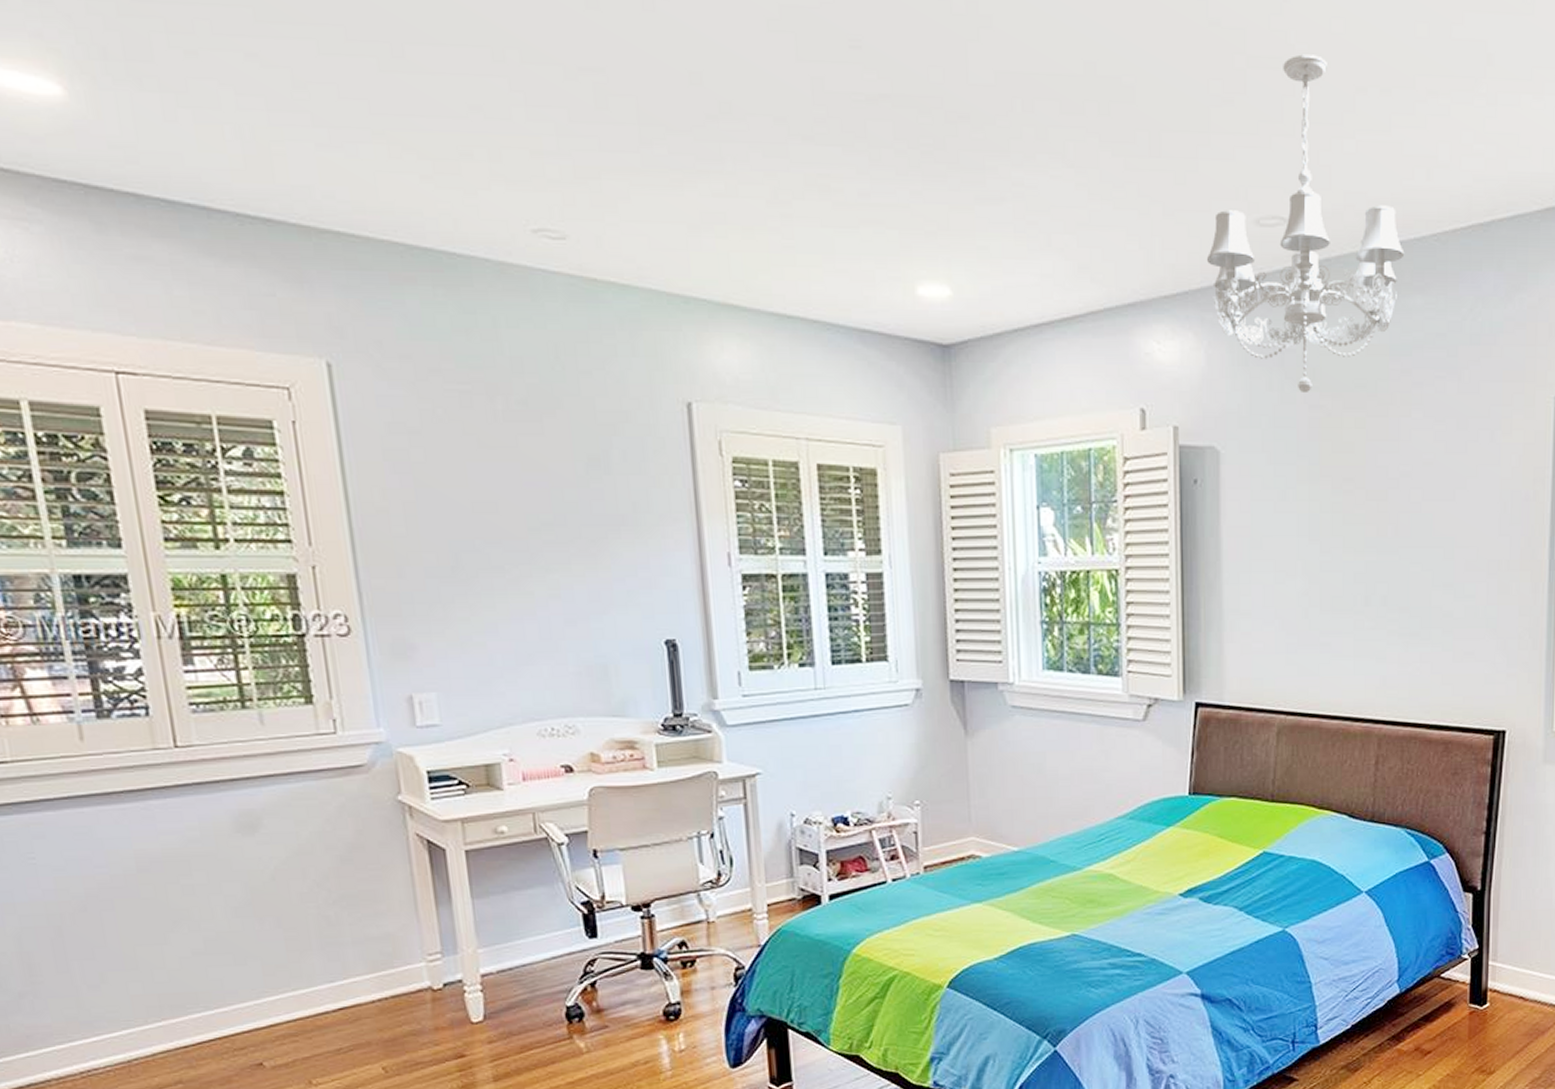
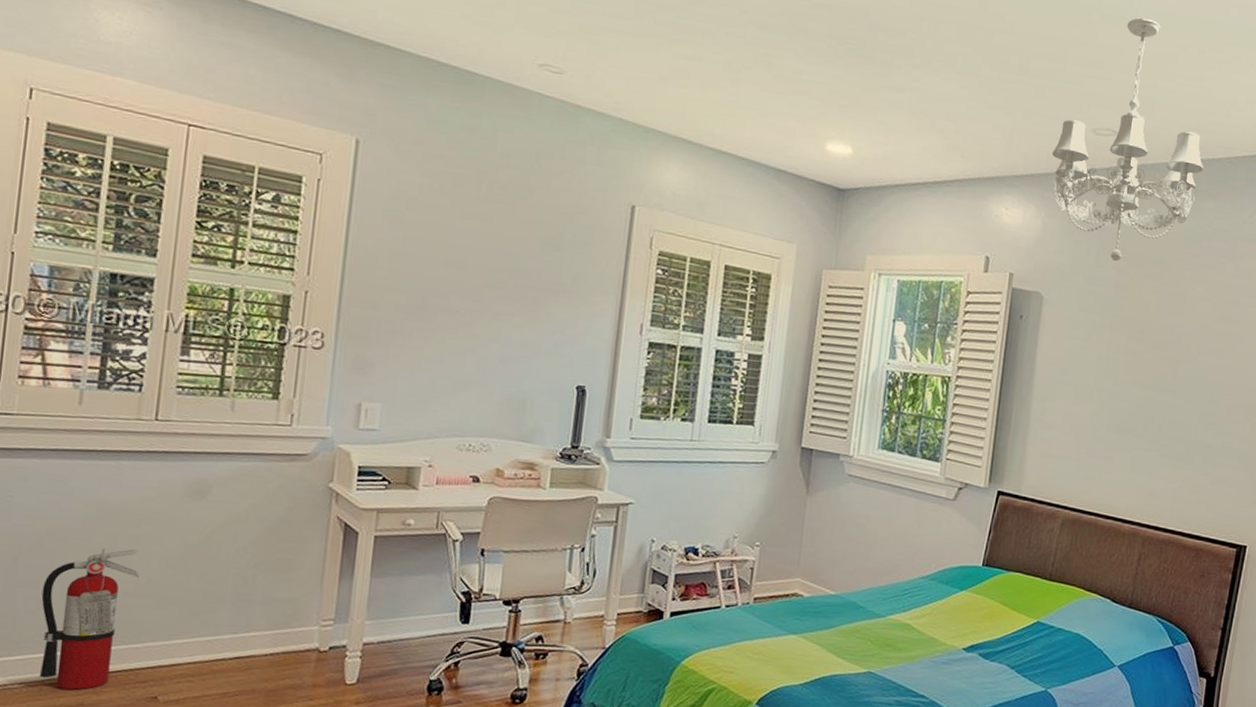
fire extinguisher: none [98,900,205,1068] -> present [39,547,139,690]

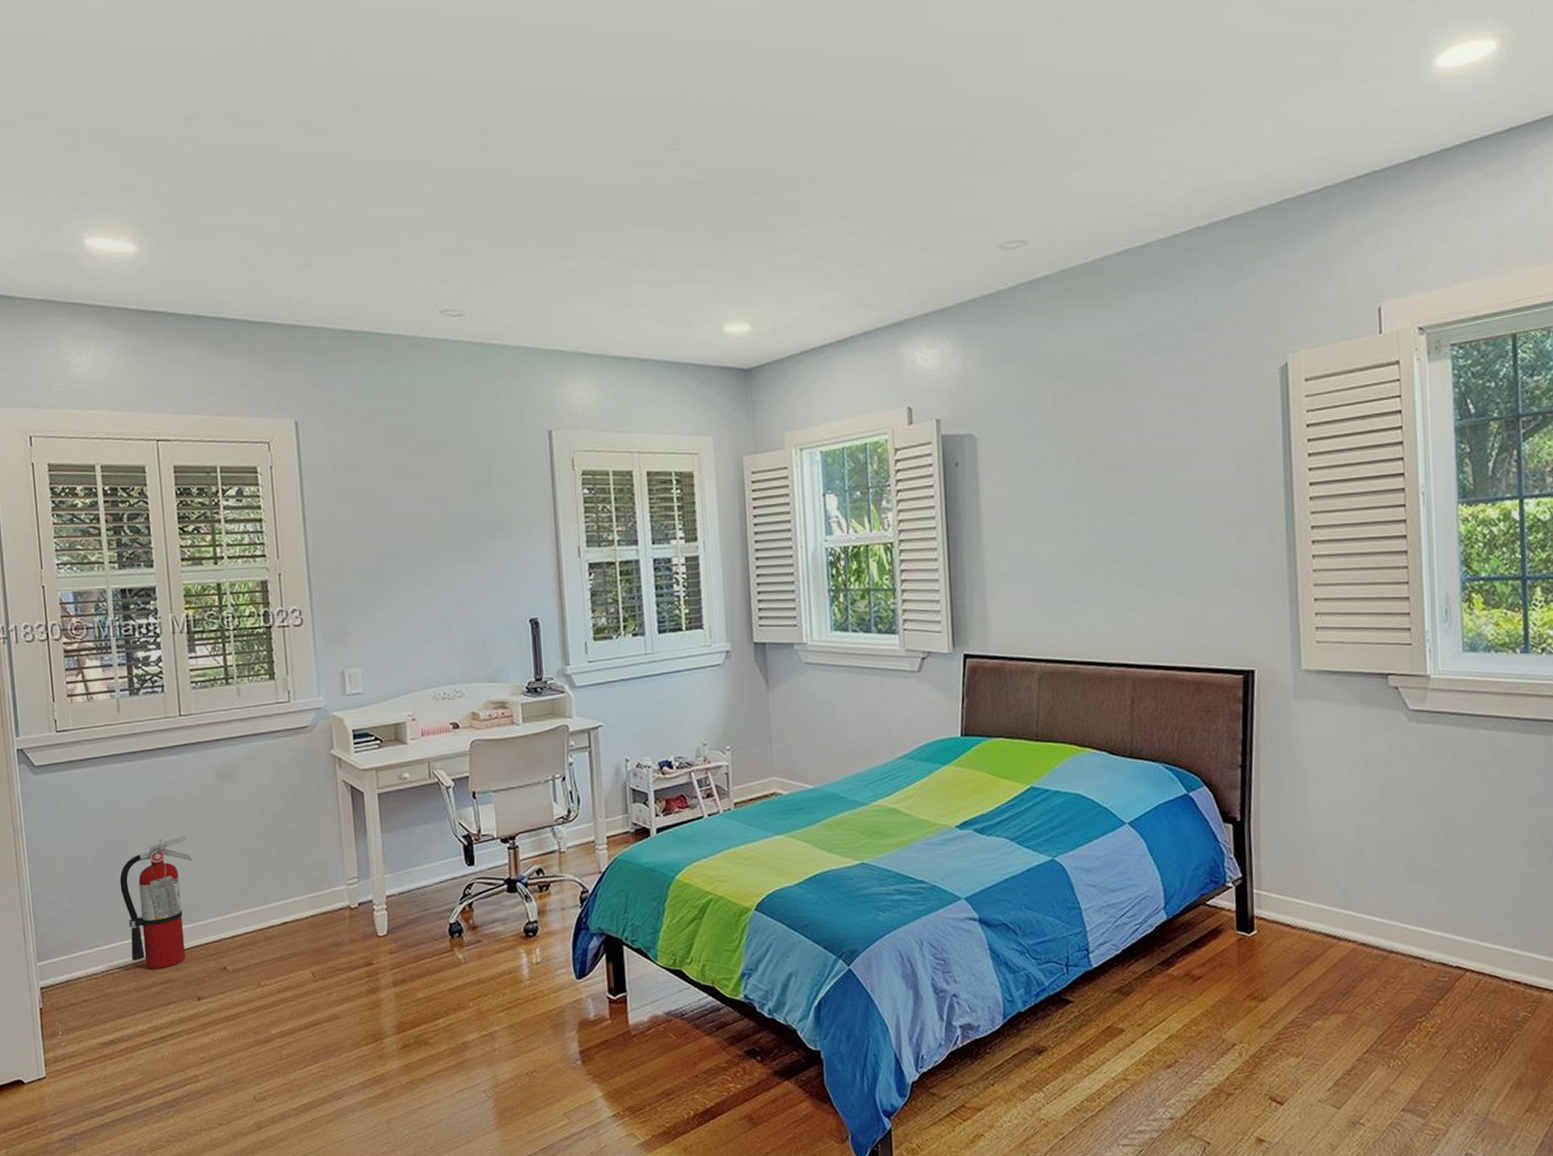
chandelier: present [1052,18,1204,262] -> none [960,108,1132,384]

